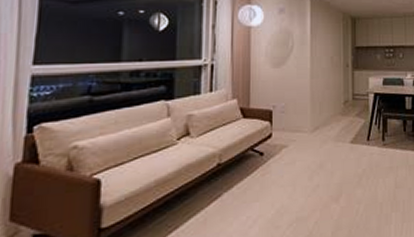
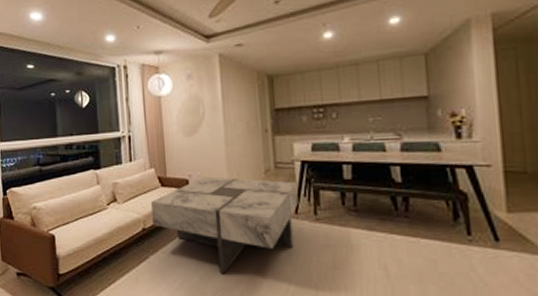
coffee table: none [230,107,370,205] -> present [151,176,299,274]

